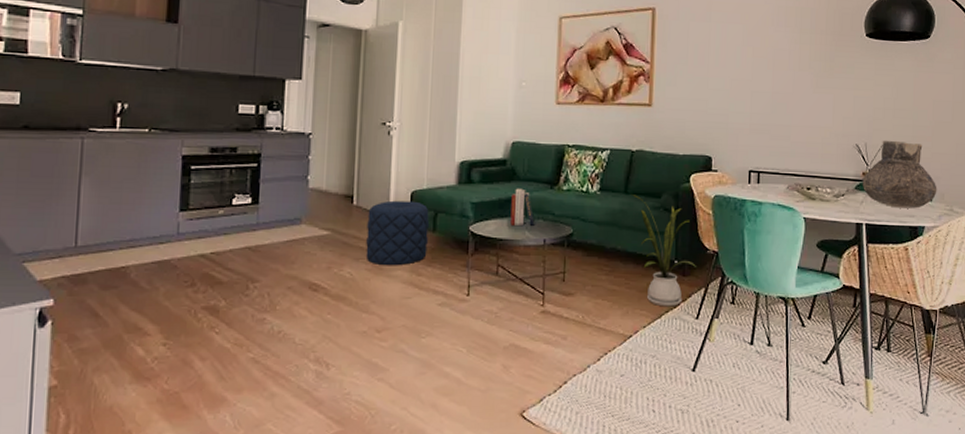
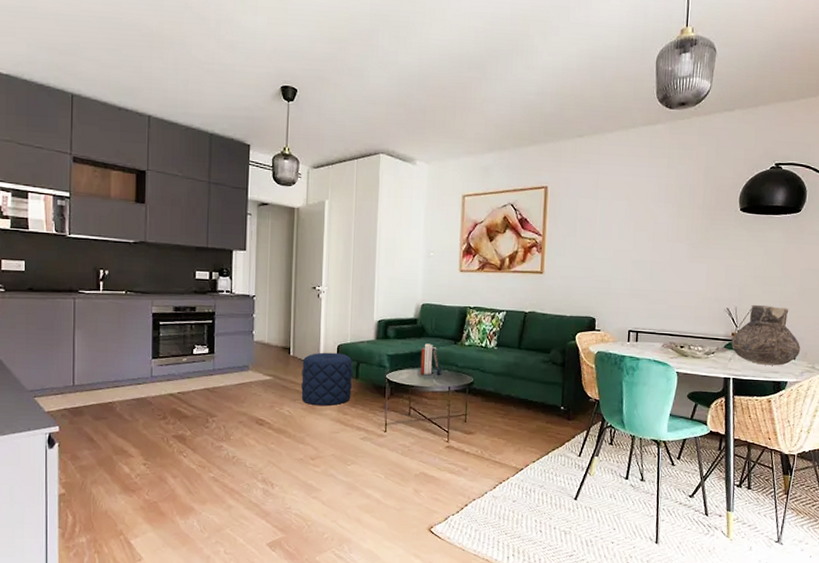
house plant: present [631,194,696,307] -> none [524,350,580,446]

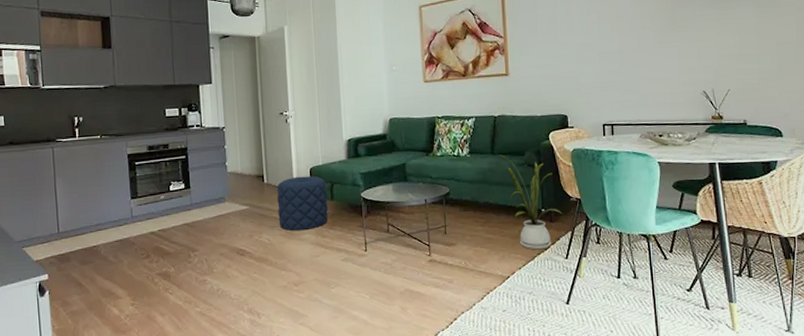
books: present [420,343,442,376] -> none [394,157,417,191]
house plant: none [524,350,580,446] -> present [497,154,562,250]
vase: present [731,304,801,366] -> none [712,84,787,146]

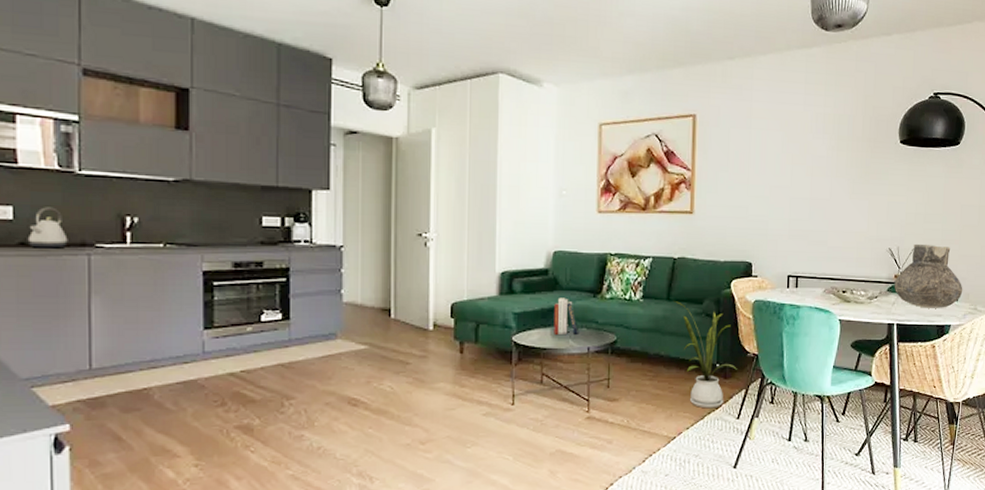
kettle: none [14,114,39,145] -> present [27,207,68,249]
pouf: present [276,176,328,231] -> none [406,313,471,377]
books: none [394,157,417,191] -> present [554,297,580,336]
vase: none [712,84,787,146] -> present [894,243,963,308]

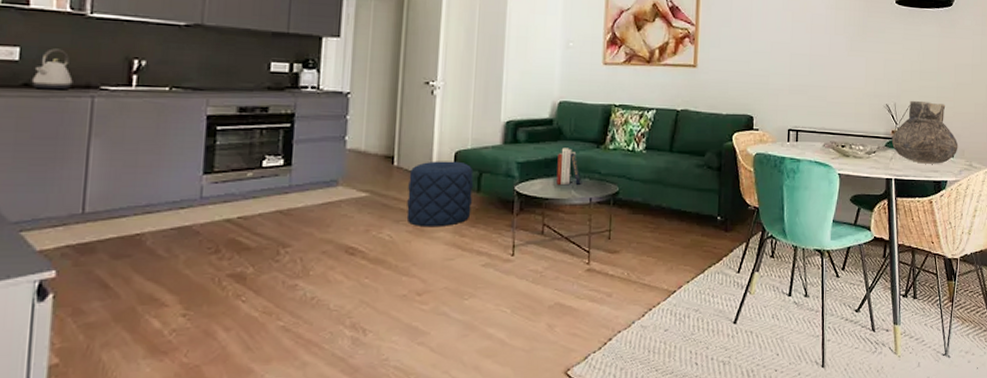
pouf: none [406,313,471,377] -> present [406,161,474,226]
house plant: present [673,301,737,409] -> none [676,153,738,262]

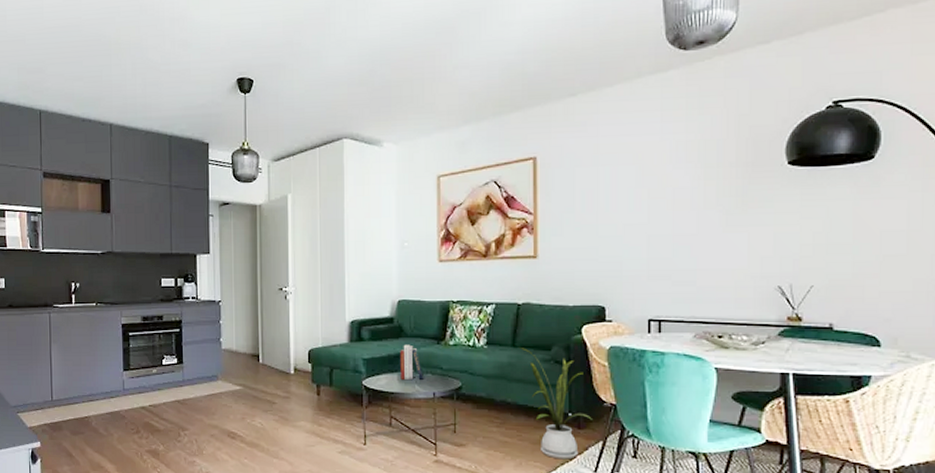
kettle: present [31,48,73,90] -> none [13,278,37,309]
pouf: present [406,161,474,226] -> none [272,358,326,416]
house plant: none [676,153,738,262] -> present [519,348,592,460]
vase: present [891,100,958,164] -> none [787,279,888,356]

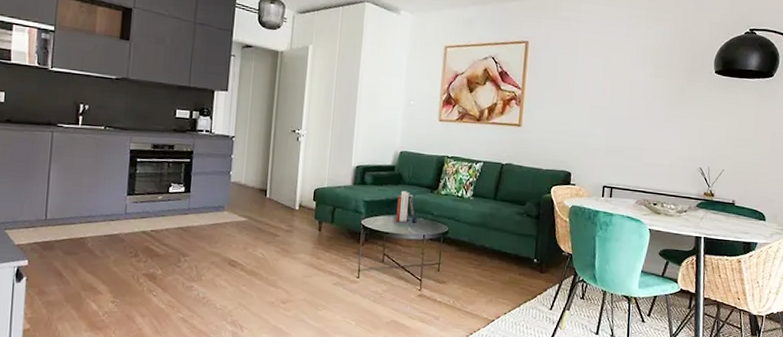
house plant: present [519,348,592,460] -> none [499,201,552,299]

